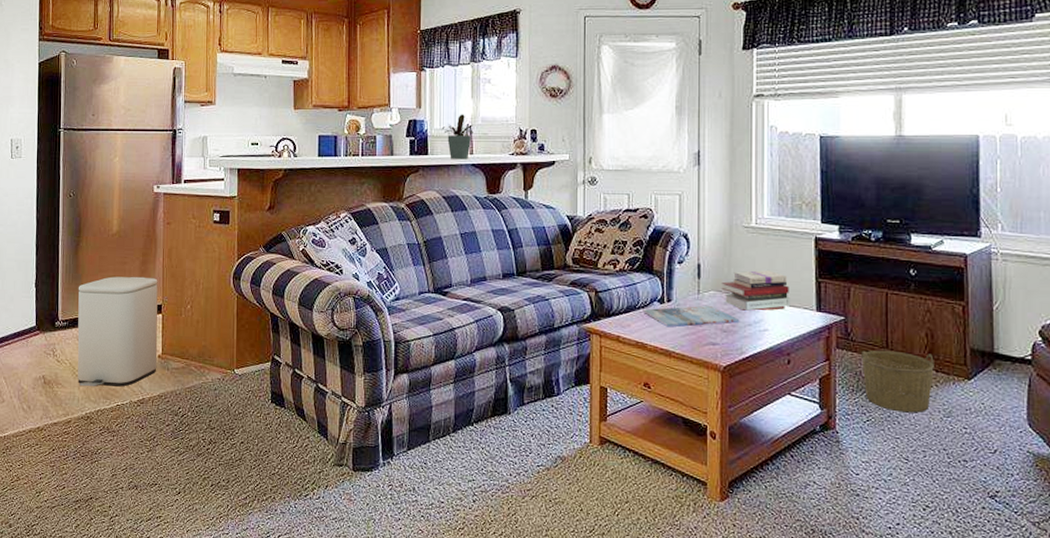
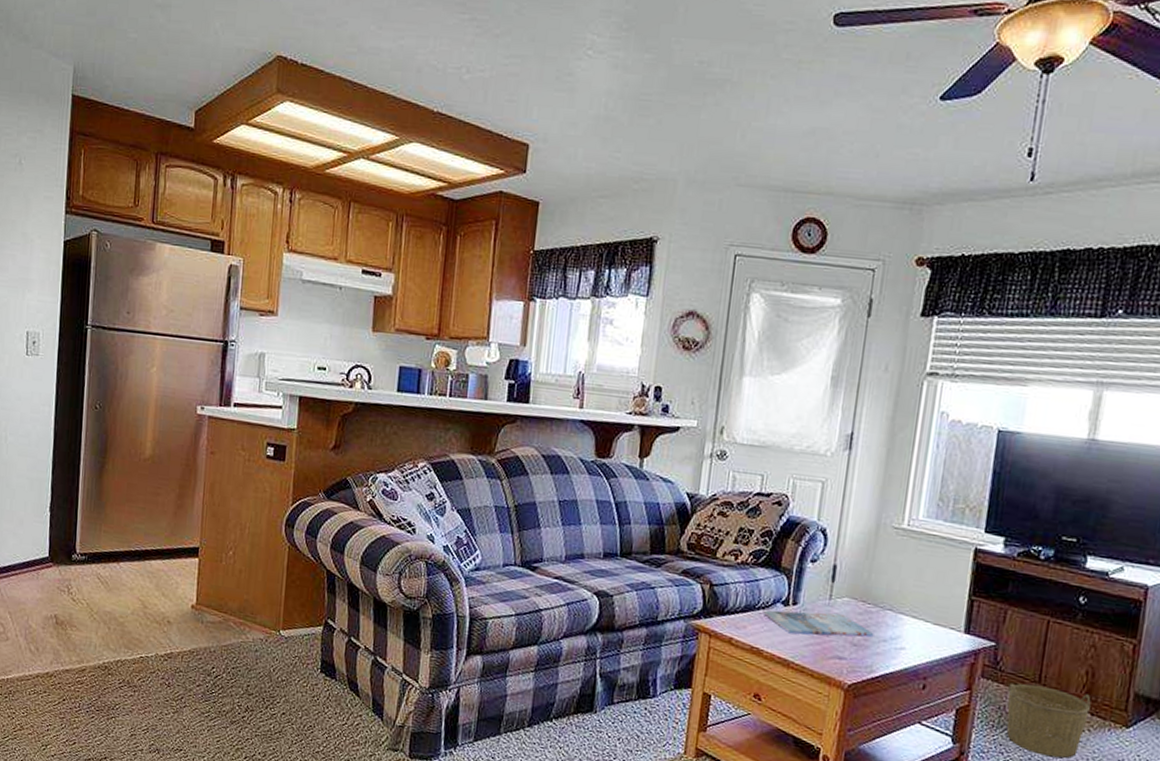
pedal bin: present [77,276,158,387] -> none [95,508,196,637]
potted plant: present [441,114,474,160] -> none [548,358,587,414]
books: present [722,270,791,311] -> none [858,578,937,627]

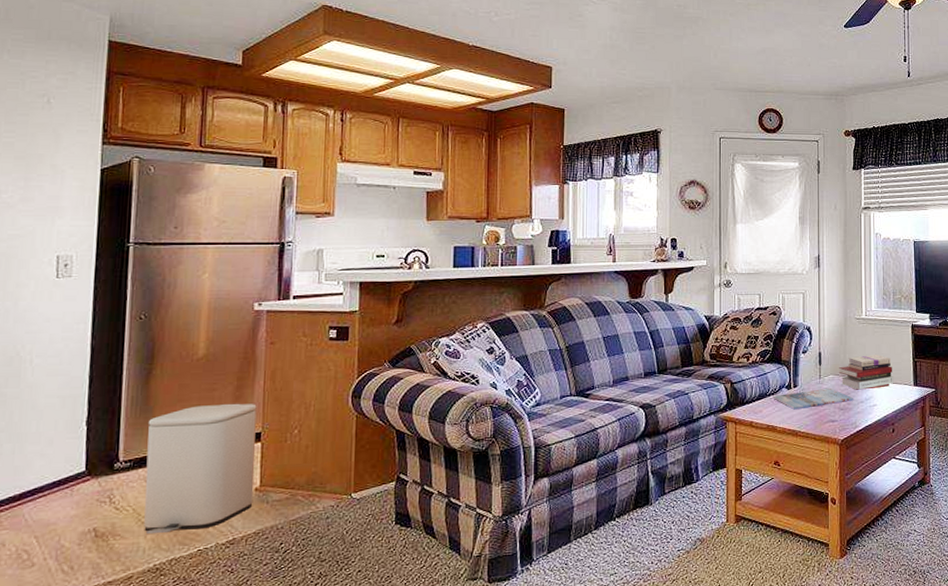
pedal bin: none [95,508,196,637] -> present [144,403,257,535]
books: none [858,578,937,627] -> present [839,355,894,390]

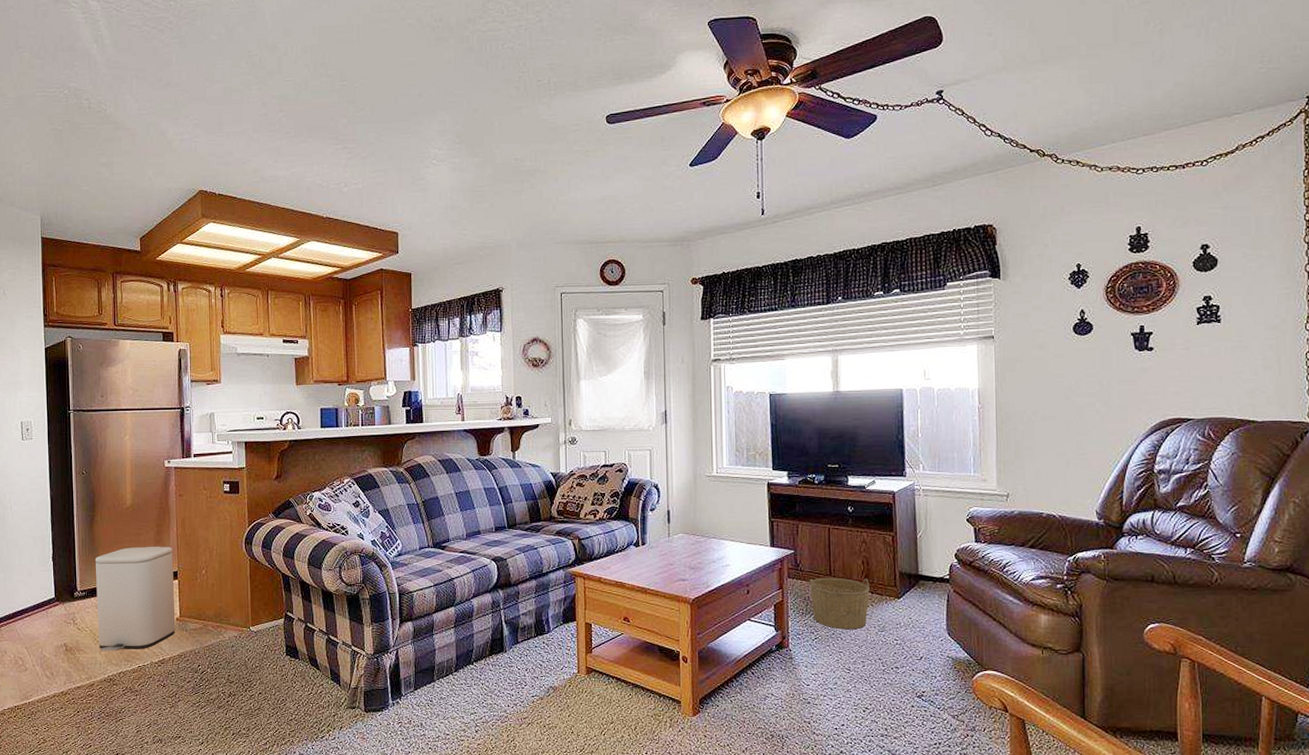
magazine: present [773,387,854,410] -> none [621,546,705,567]
books: present [839,355,894,390] -> none [689,514,748,549]

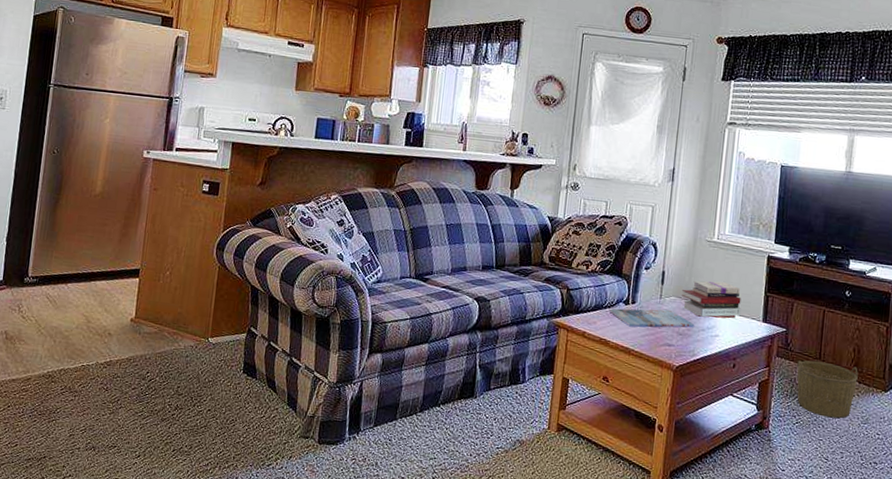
pedal bin: present [95,546,176,651] -> none [42,237,138,348]
magazine: none [621,546,705,567] -> present [609,308,695,328]
books: none [689,514,748,549] -> present [682,280,742,319]

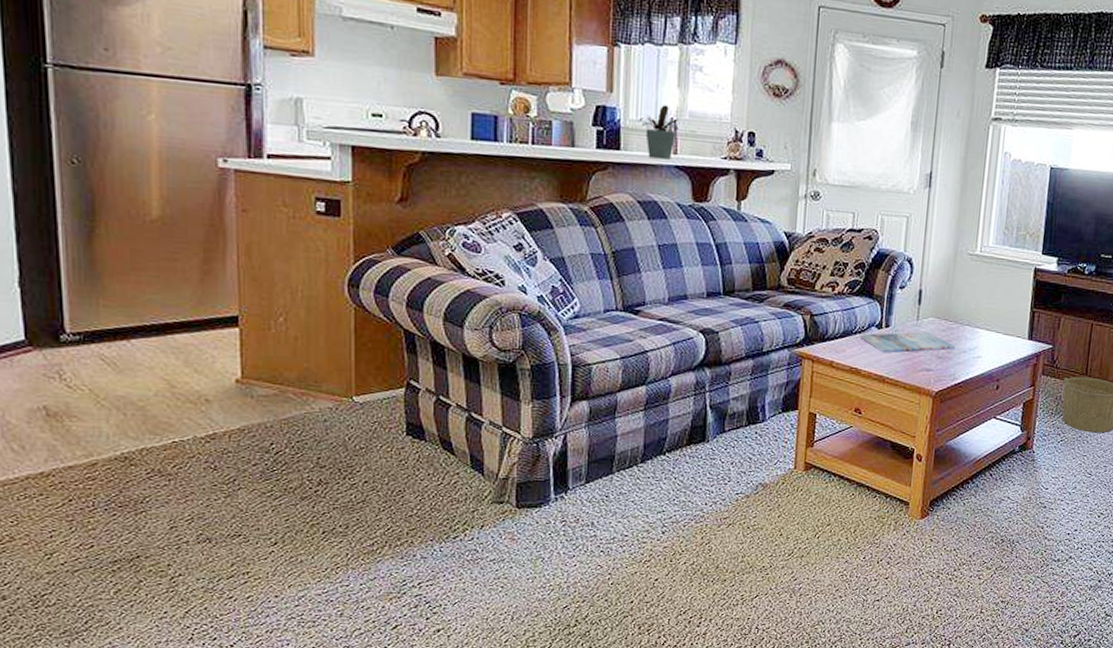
potted plant: none [438,112,469,155] -> present [638,105,679,160]
books: present [682,280,742,319] -> none [941,298,1006,338]

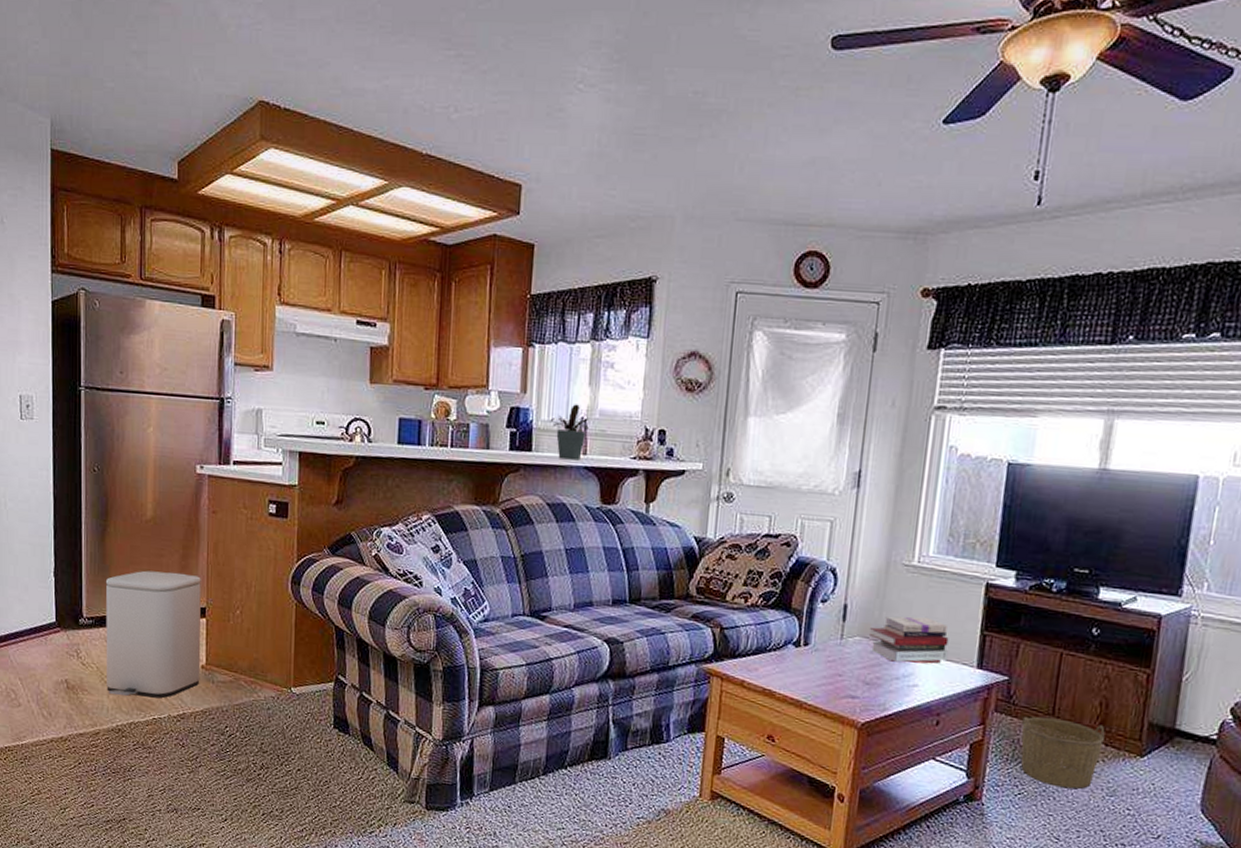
pedal bin: none [96,277,235,420] -> present [105,570,201,698]
magazine: present [859,331,956,353] -> none [774,651,887,675]
books: none [941,298,1006,338] -> present [870,616,949,664]

